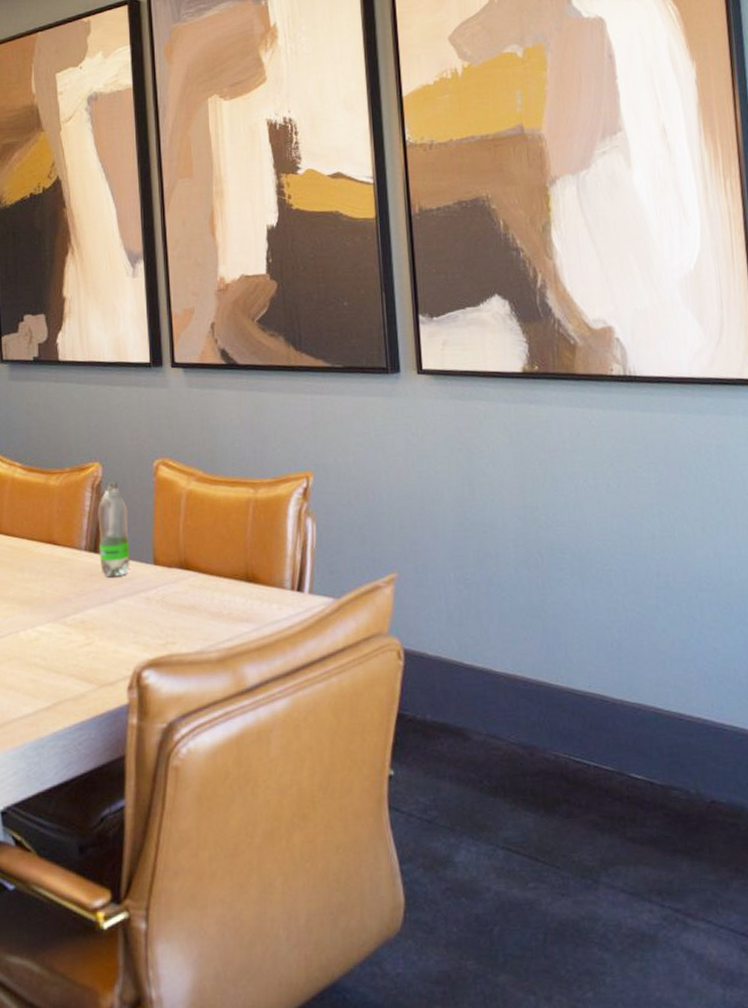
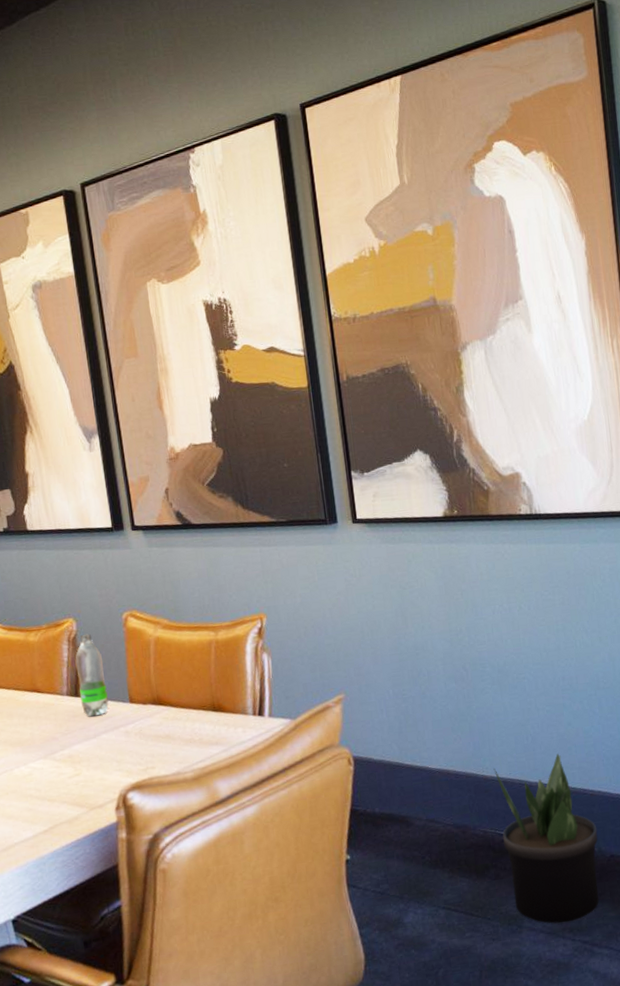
planter: none [570,666,696,882] -> present [493,753,599,924]

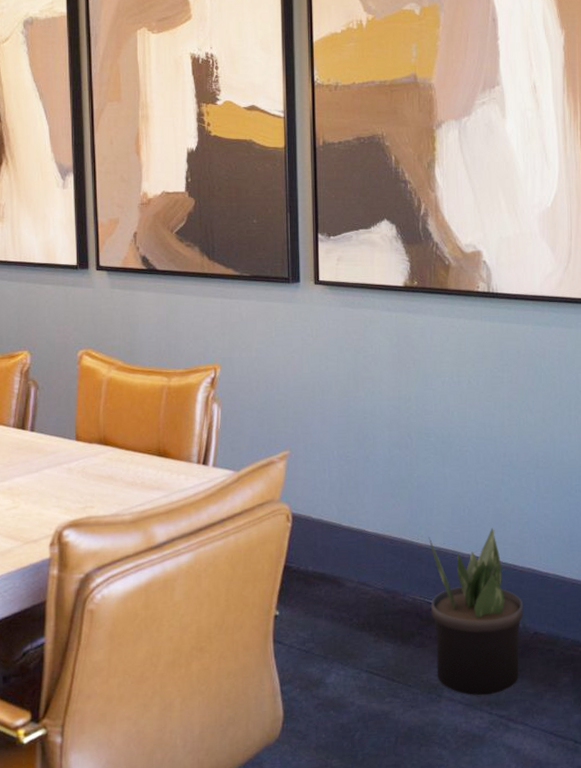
bottle: present [75,633,109,717] -> none [25,368,54,451]

